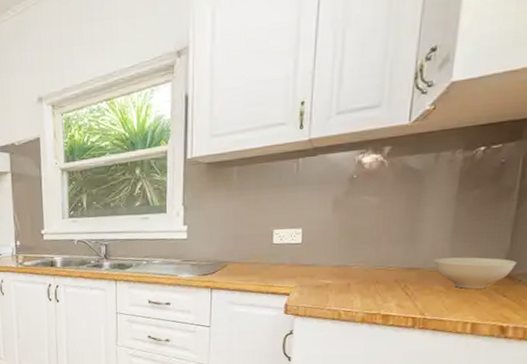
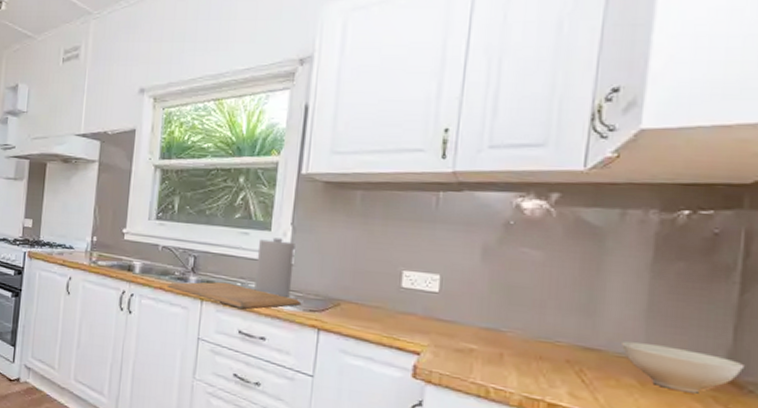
chopping board: none [85,262,196,283] -> present [167,281,302,310]
paper towel holder: none [157,218,187,267] -> present [254,237,295,297]

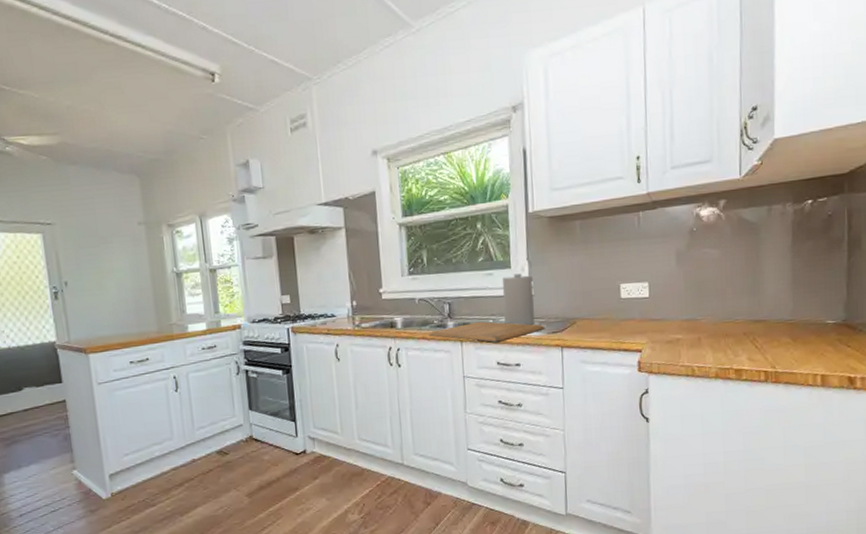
bowl: present [622,341,746,394] -> none [779,307,856,341]

